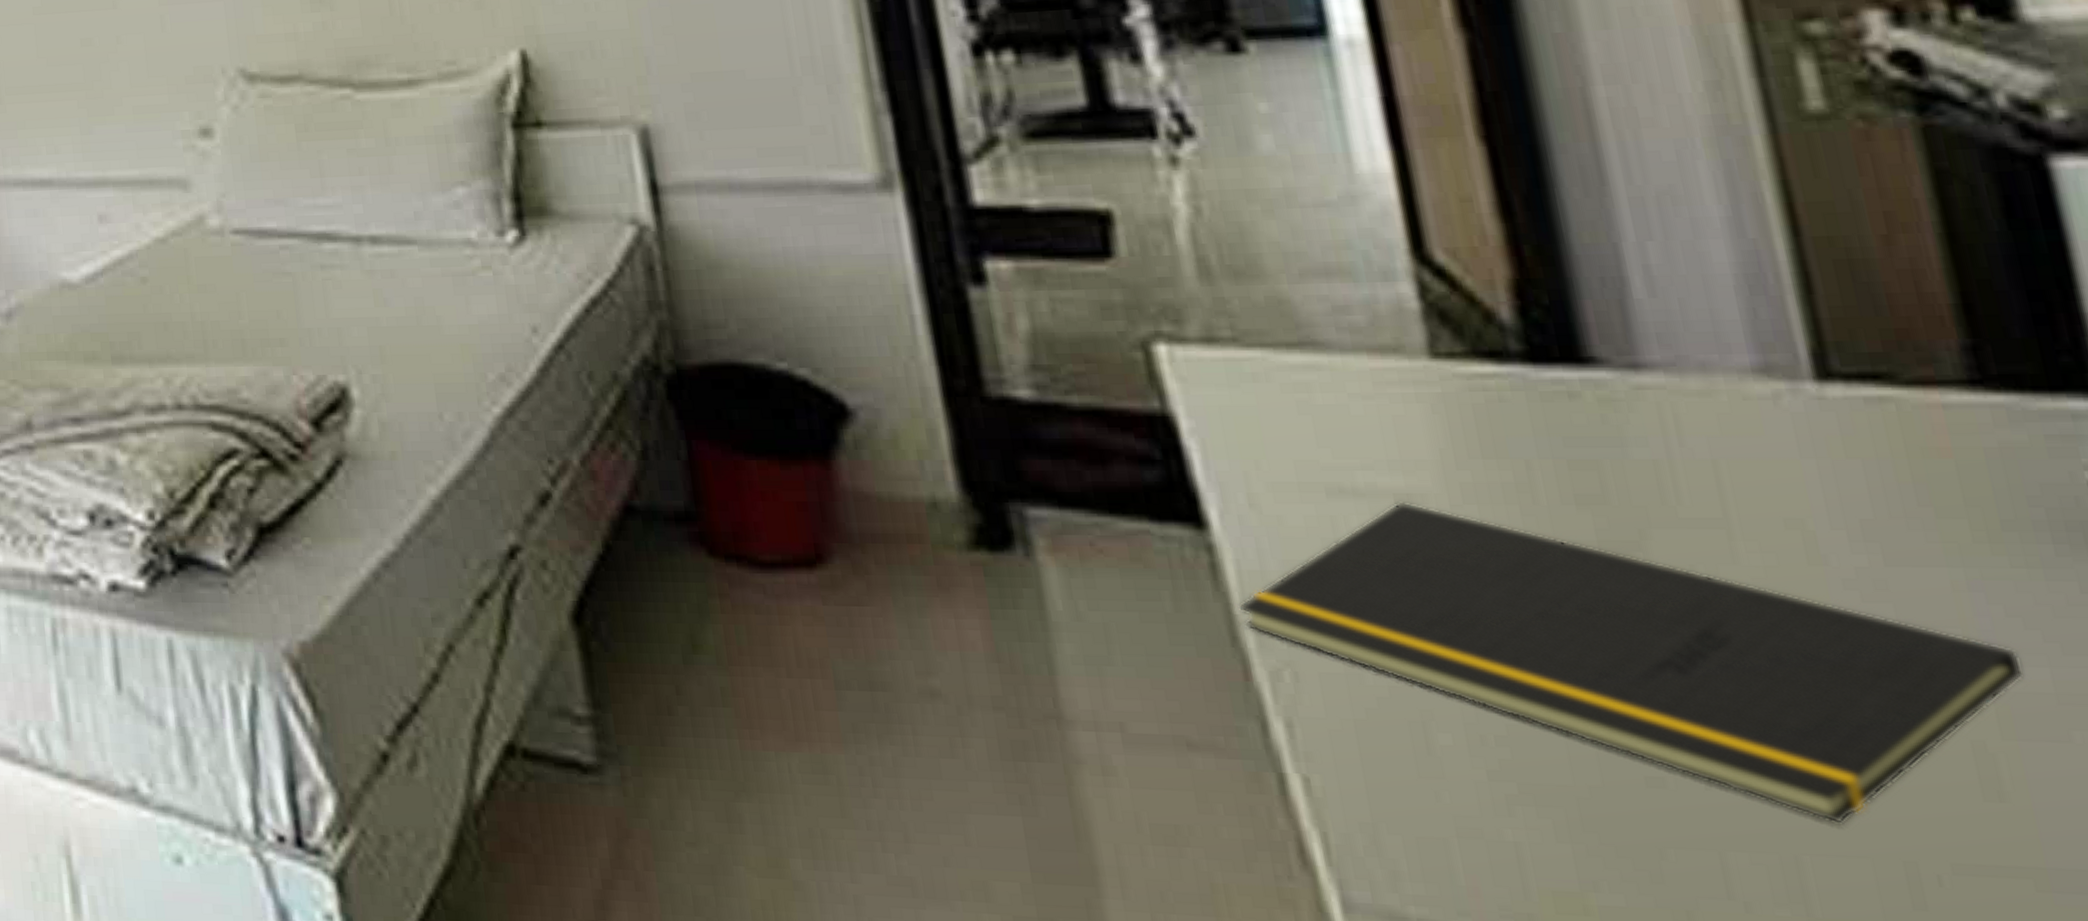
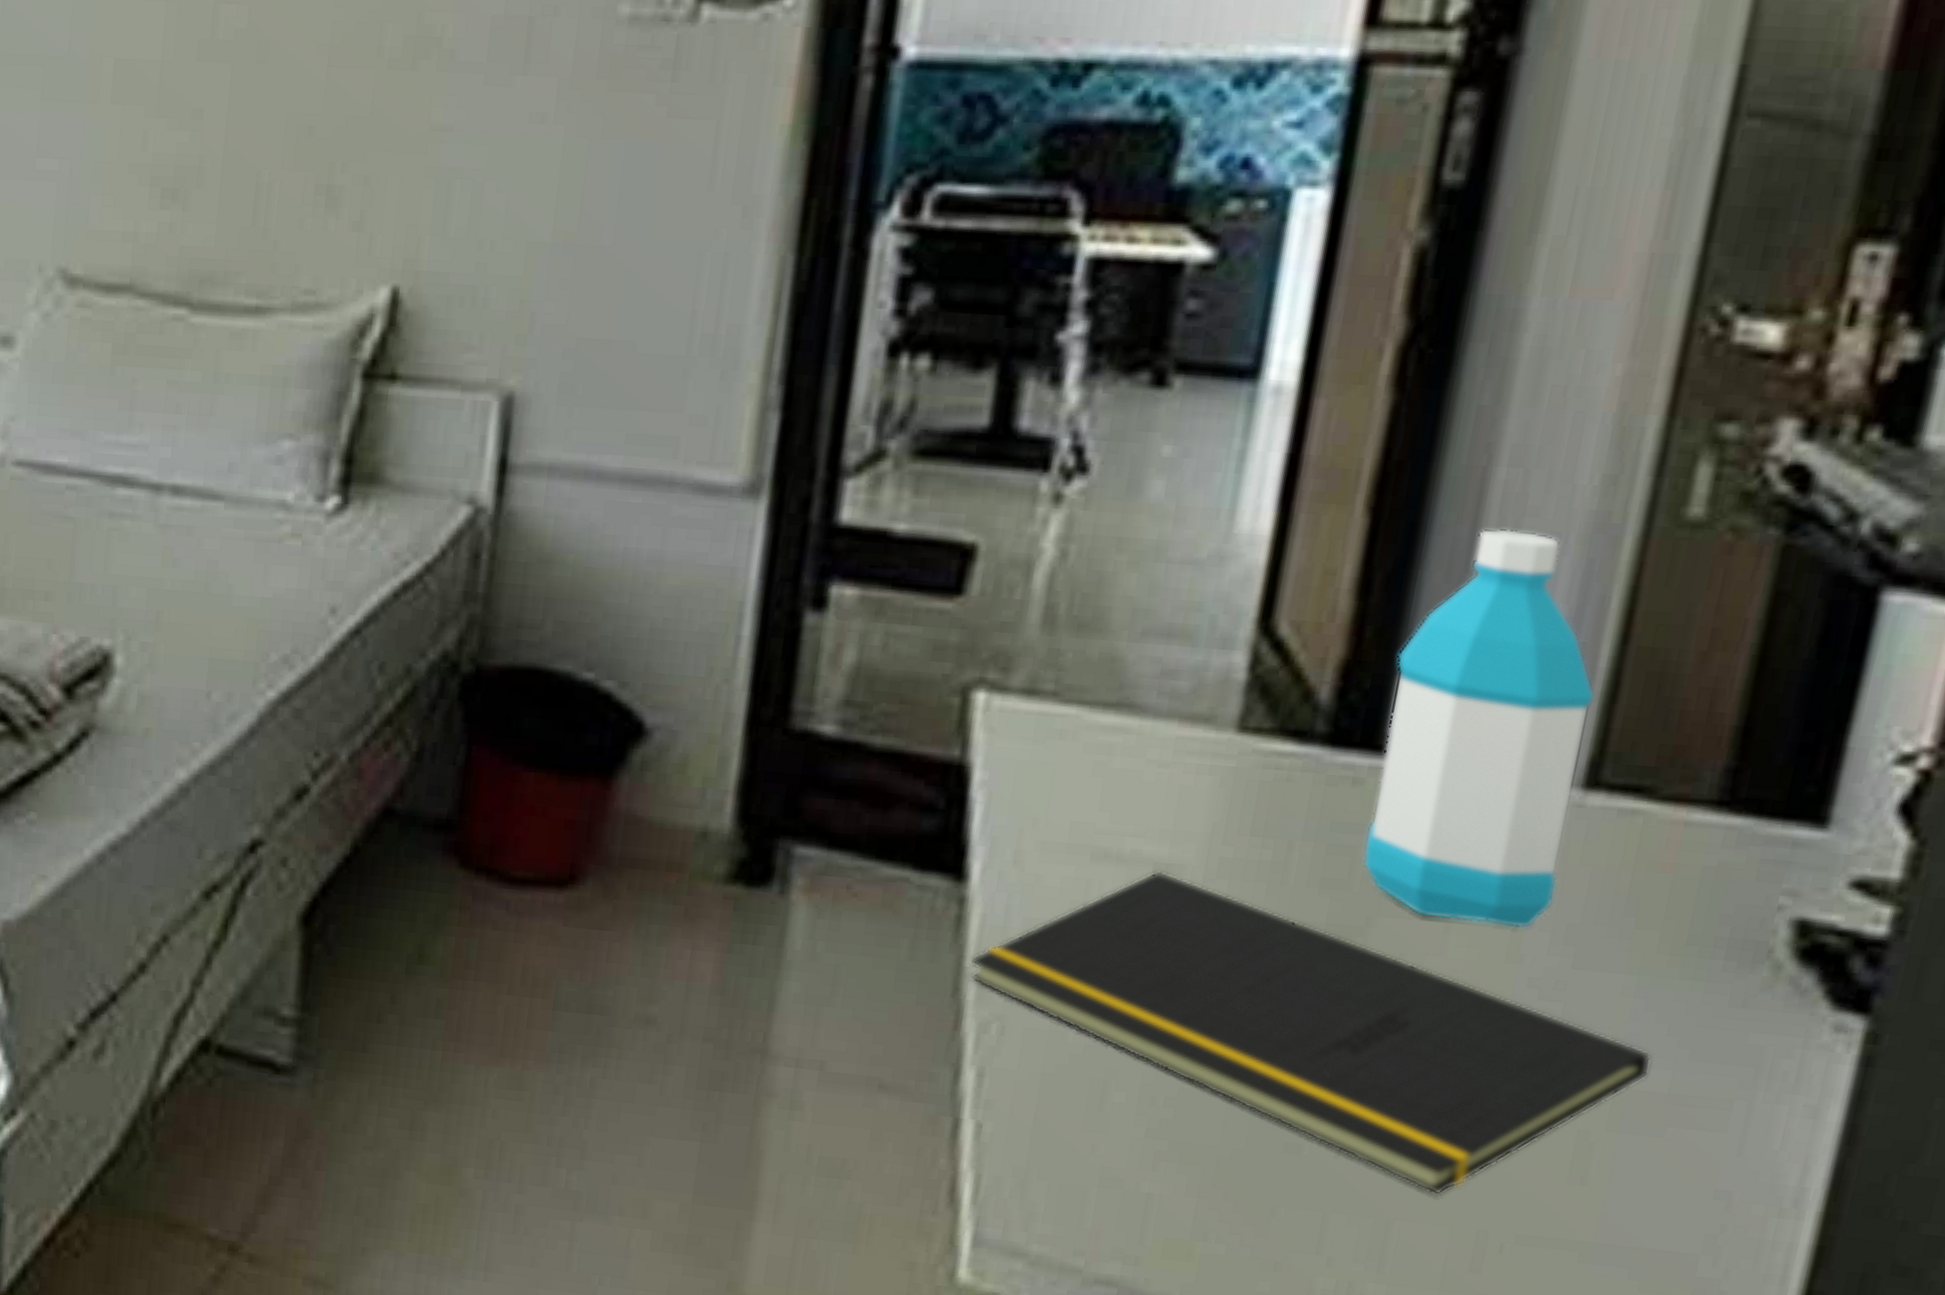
water bottle: none [1565,141,1836,529] -> present [1362,528,1596,929]

